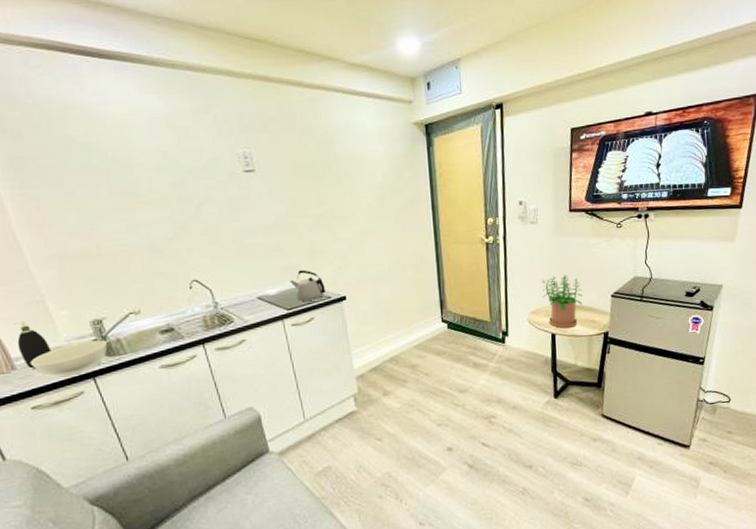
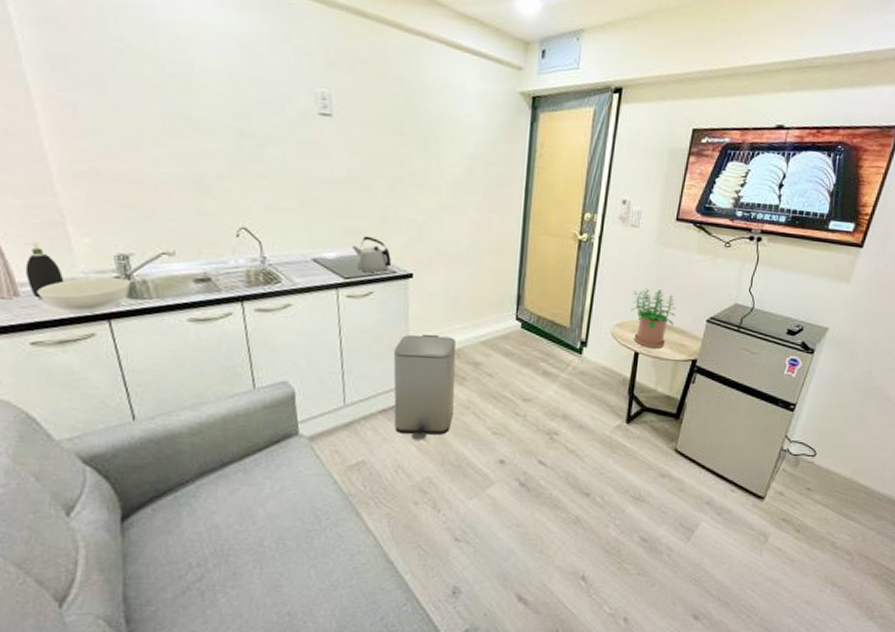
pedal bin: none [339,346,400,441] -> present [393,334,456,440]

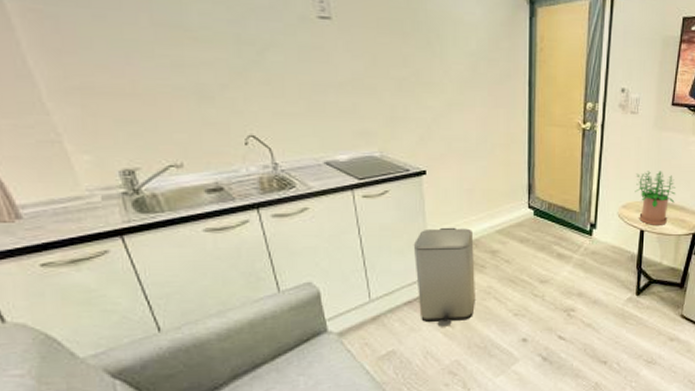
soap dispenser: present [25,242,64,299] -> none [21,163,69,220]
bowl: present [36,277,130,315] -> none [40,194,140,233]
kettle: present [352,236,392,273] -> none [364,136,405,173]

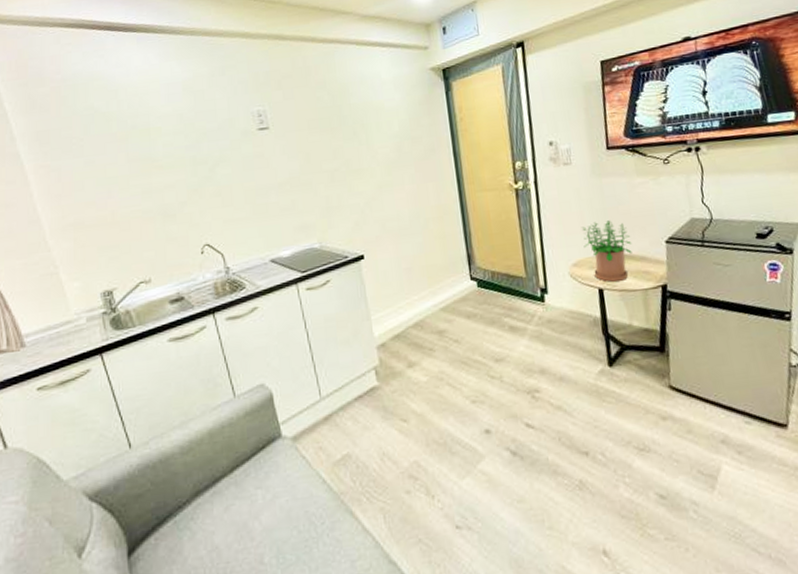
pedal bin: present [413,227,475,327] -> none [358,309,428,423]

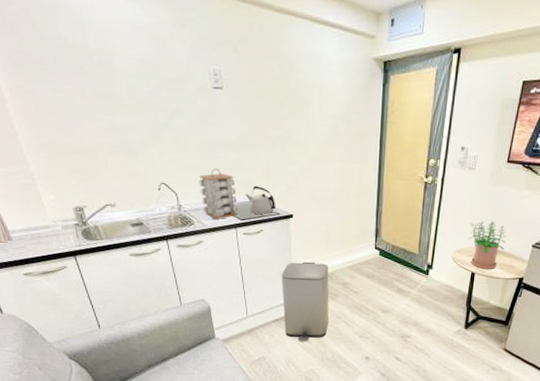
spice rack: none [248,216,297,277] -> present [199,168,238,219]
kettle: none [304,228,343,263] -> present [245,185,276,215]
pedal bin: none [358,309,428,423] -> present [281,261,329,342]

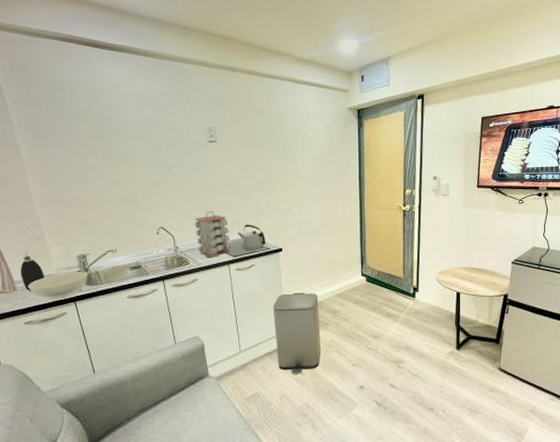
soap dispenser: none [11,200,41,242] -> present [19,252,45,291]
bowl: none [23,224,86,253] -> present [27,272,88,300]
potted plant: present [468,221,506,269] -> none [450,242,486,288]

